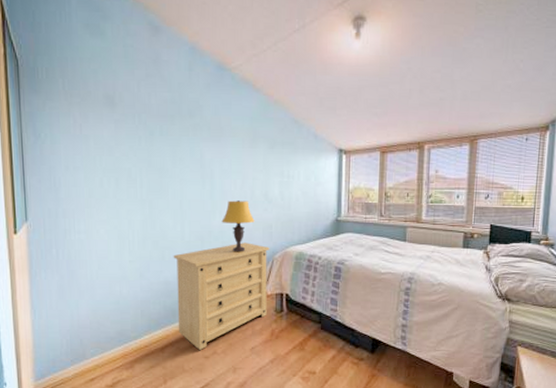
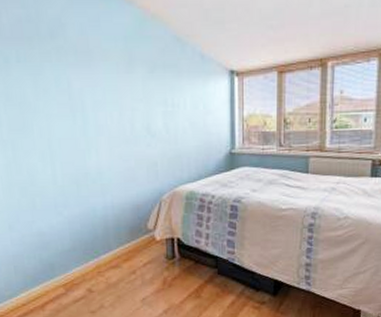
dresser: present [173,242,270,350] -> none [45,183,157,305]
table lamp: present [221,200,255,252] -> none [98,136,137,196]

